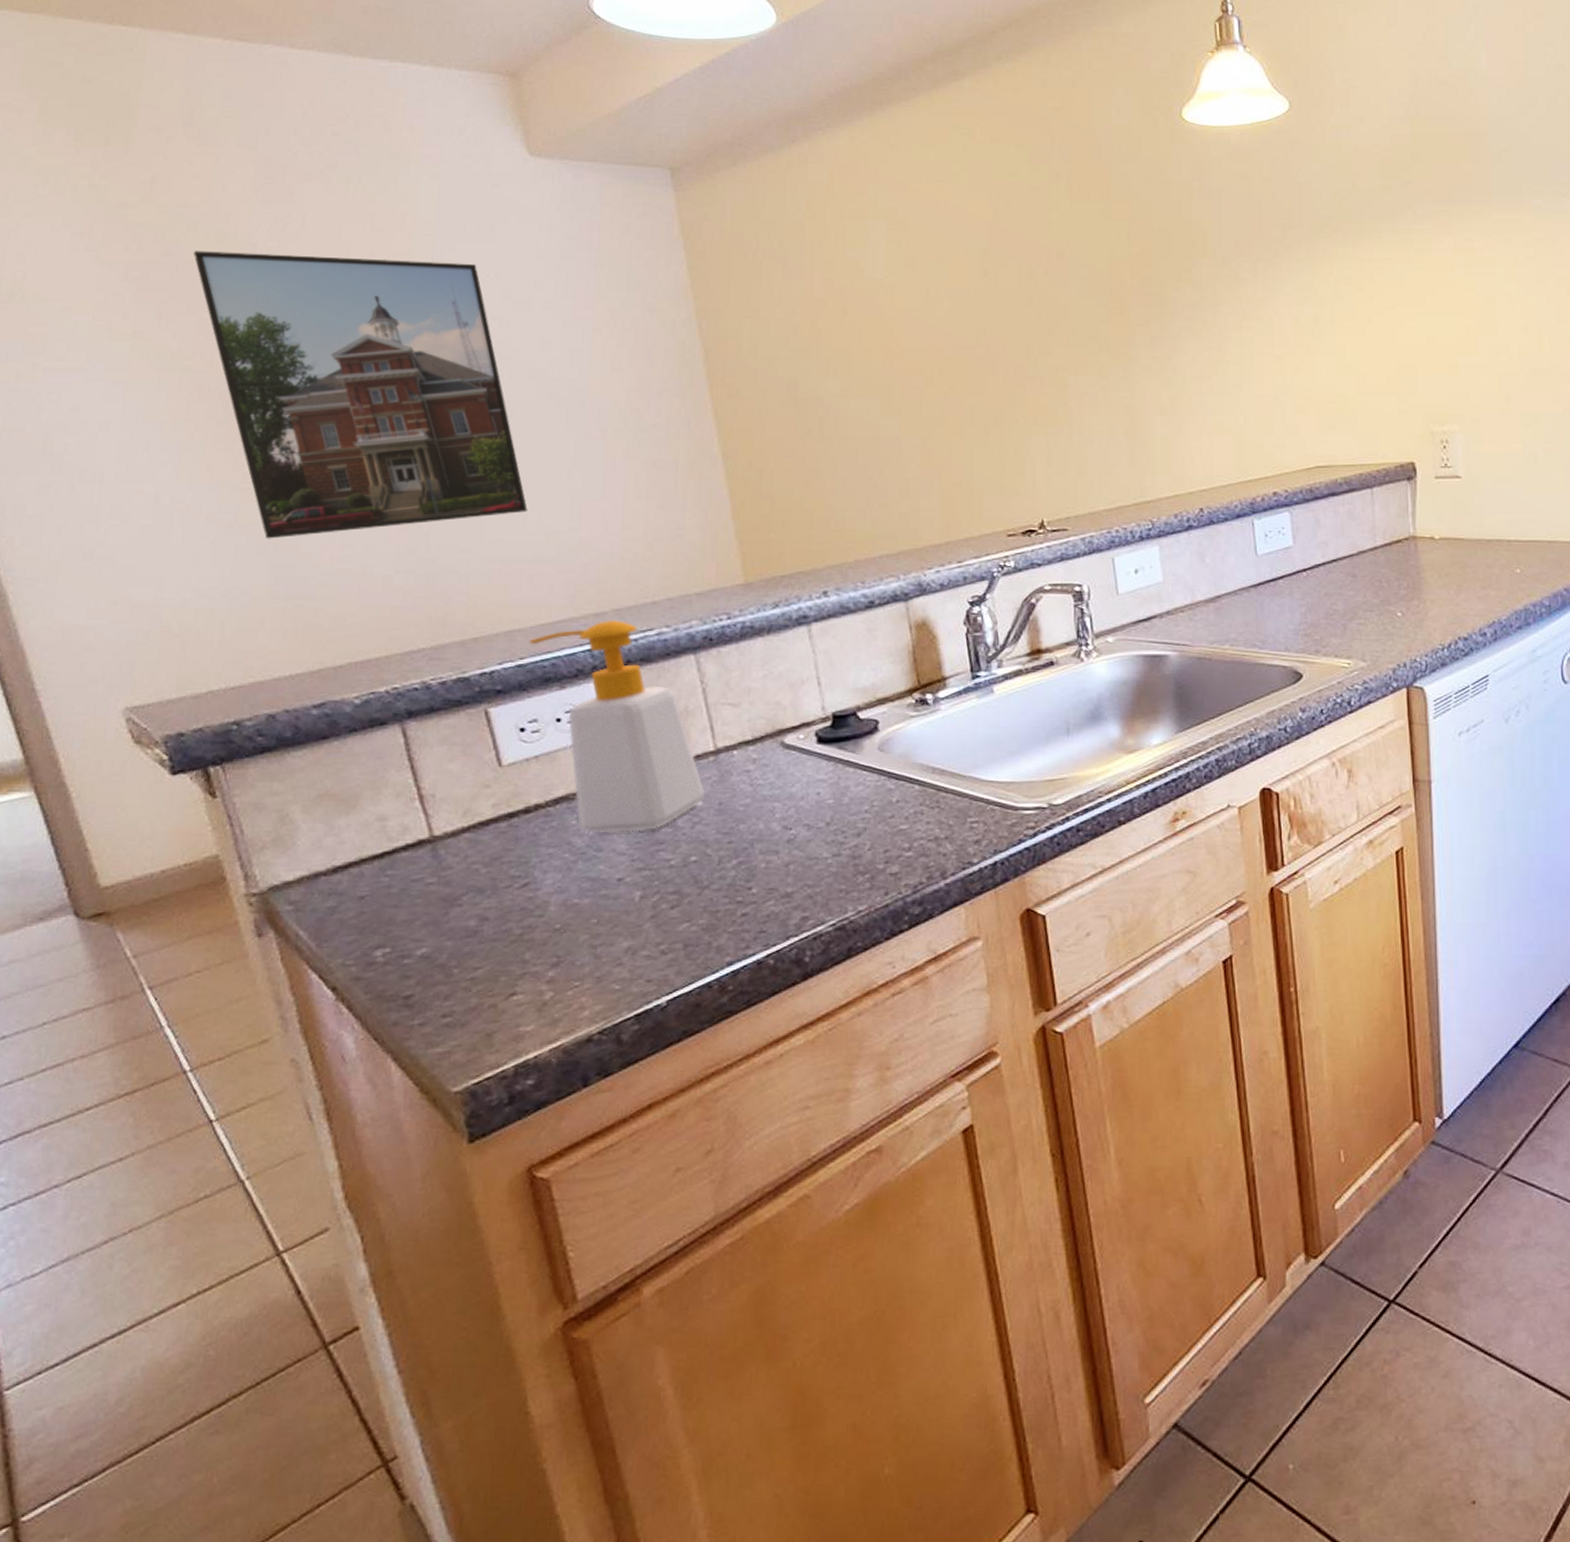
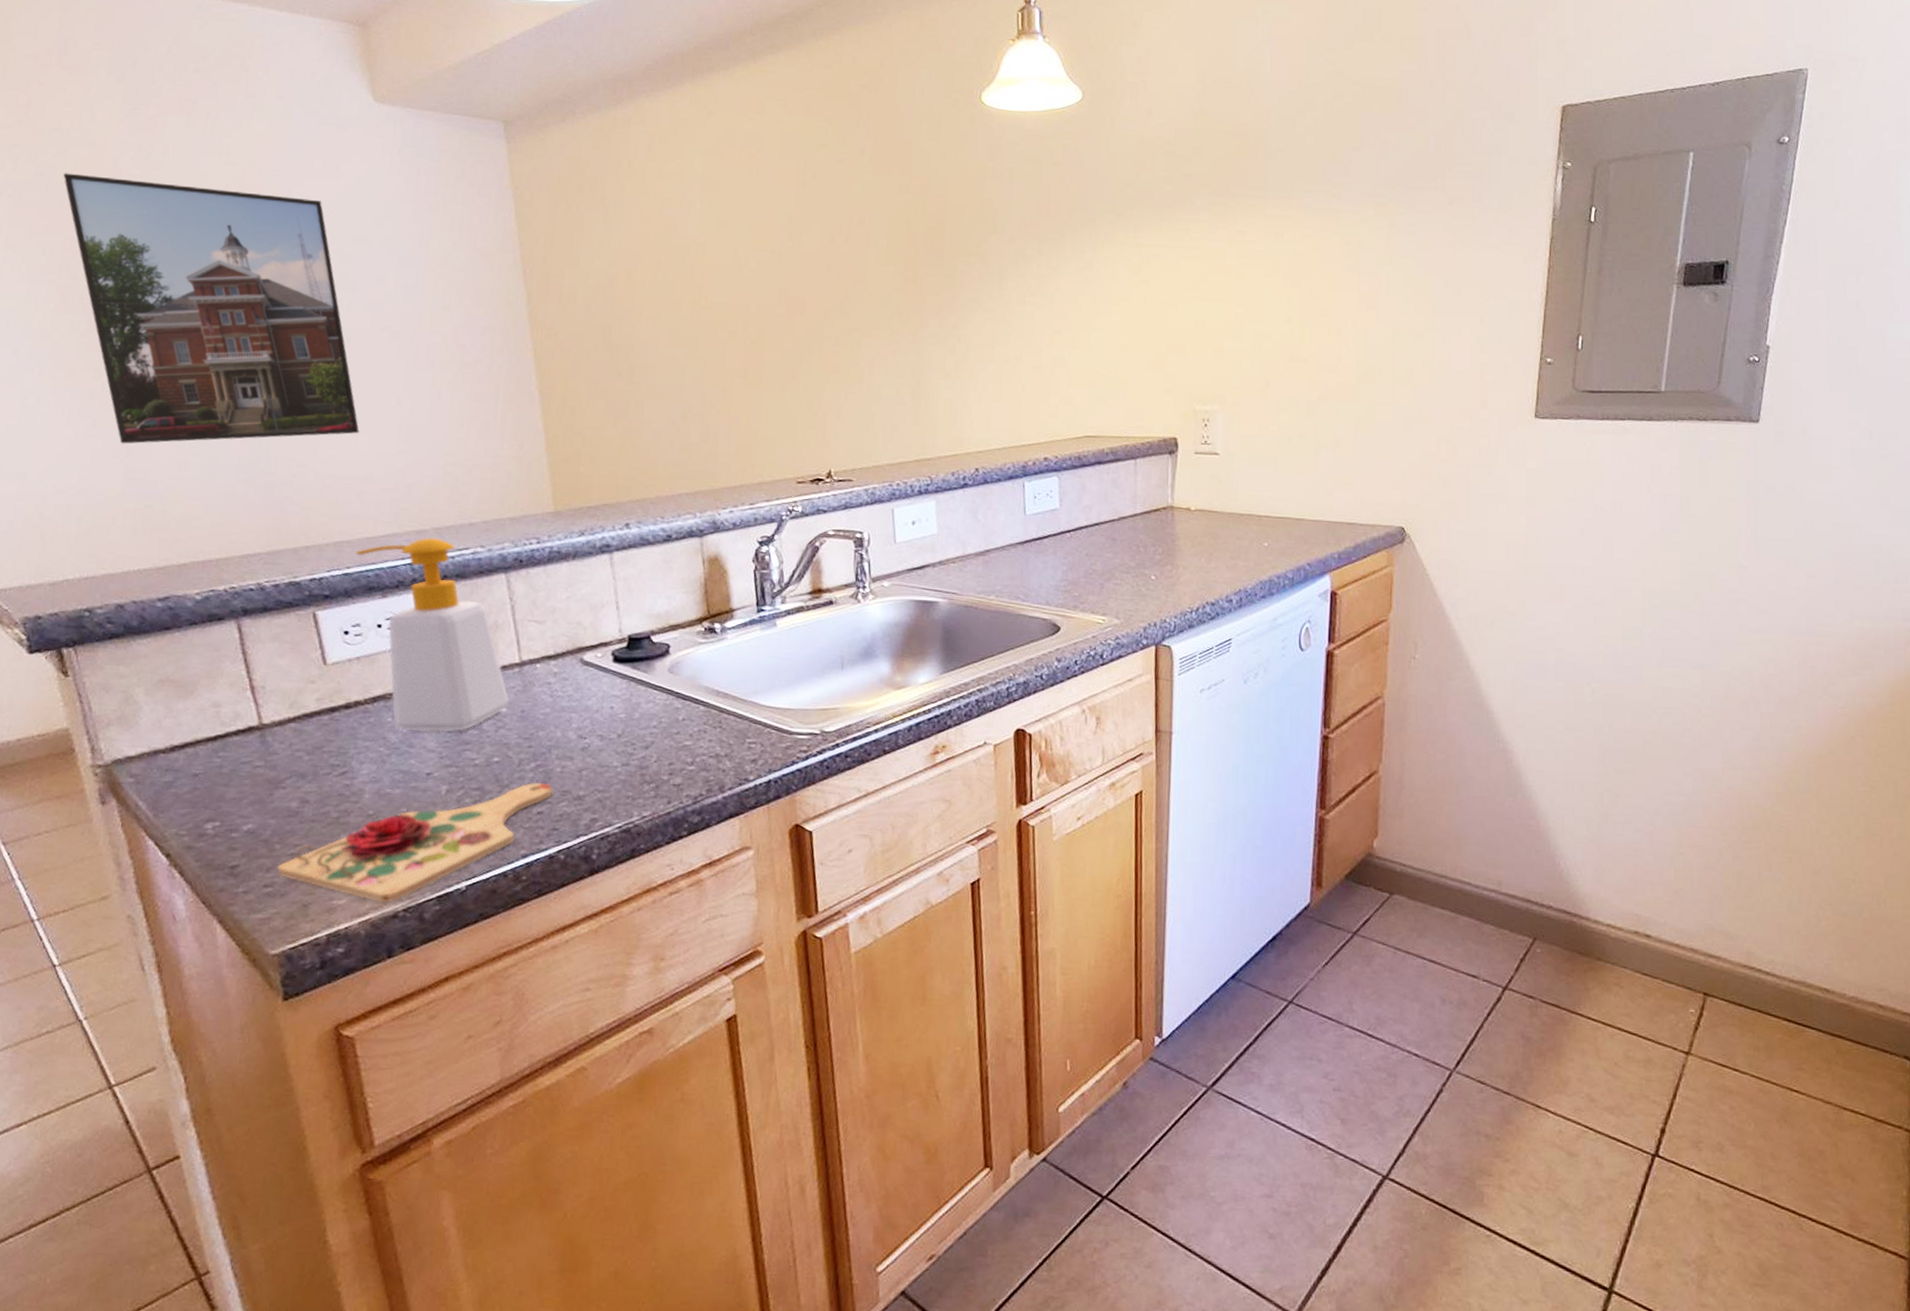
cutting board: none [456,881,758,1025] -> present [277,782,553,903]

